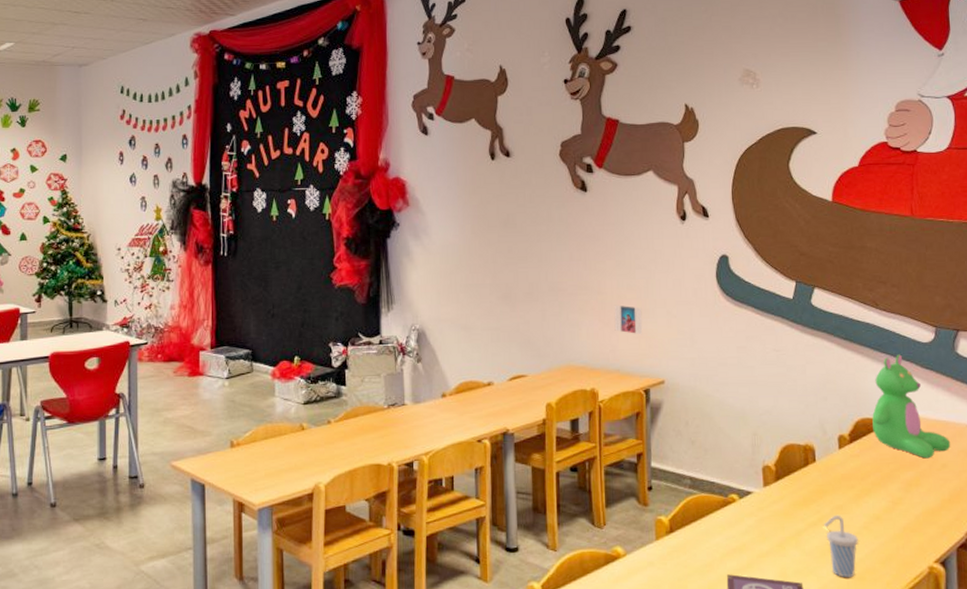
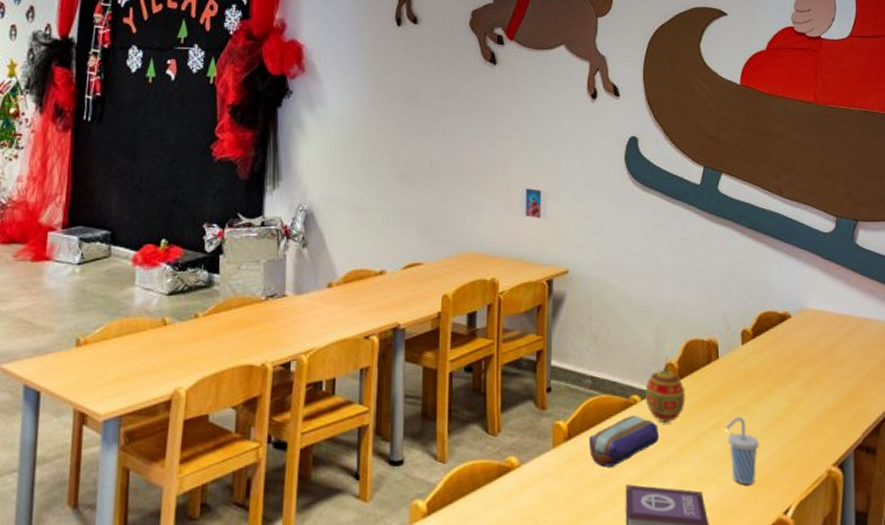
pencil case: none [689,513,759,558] -> present [588,415,660,467]
decorative egg: none [743,469,783,519] -> present [645,366,685,423]
teddy bear: present [872,354,951,459] -> none [775,244,850,354]

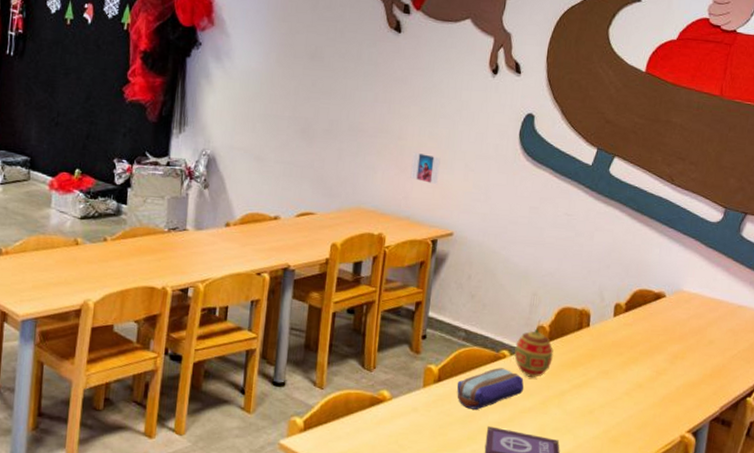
cup: present [725,416,759,486] -> none [588,379,619,440]

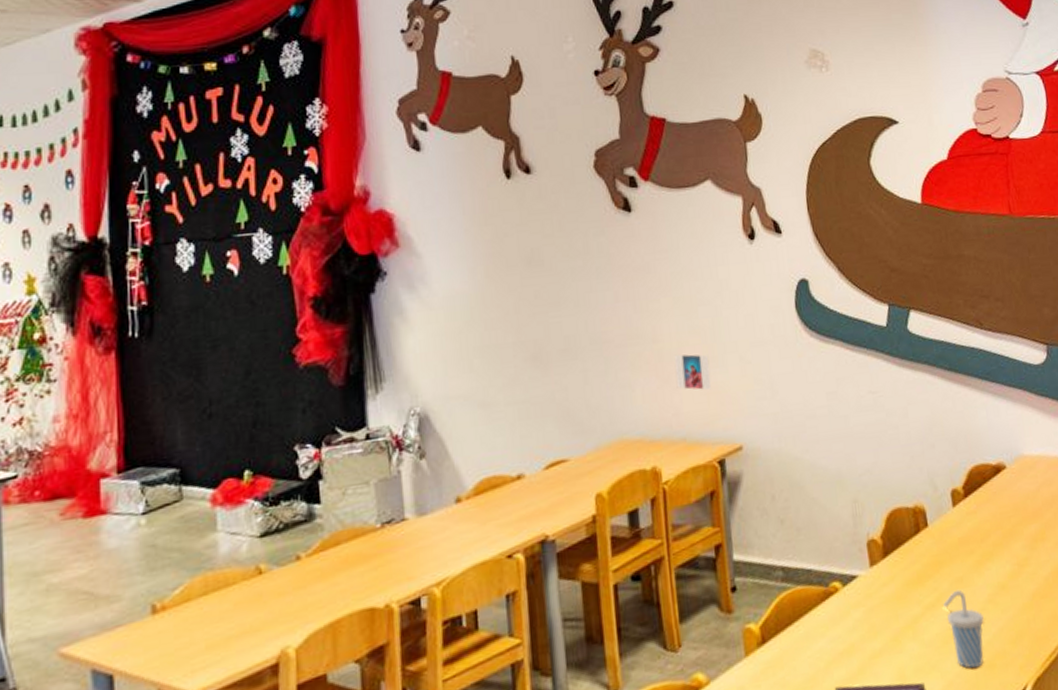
pencil case: present [456,368,525,410] -> none [786,605,869,671]
decorative egg: present [514,328,554,377] -> none [846,544,894,610]
cup: none [588,379,619,440] -> present [943,589,984,669]

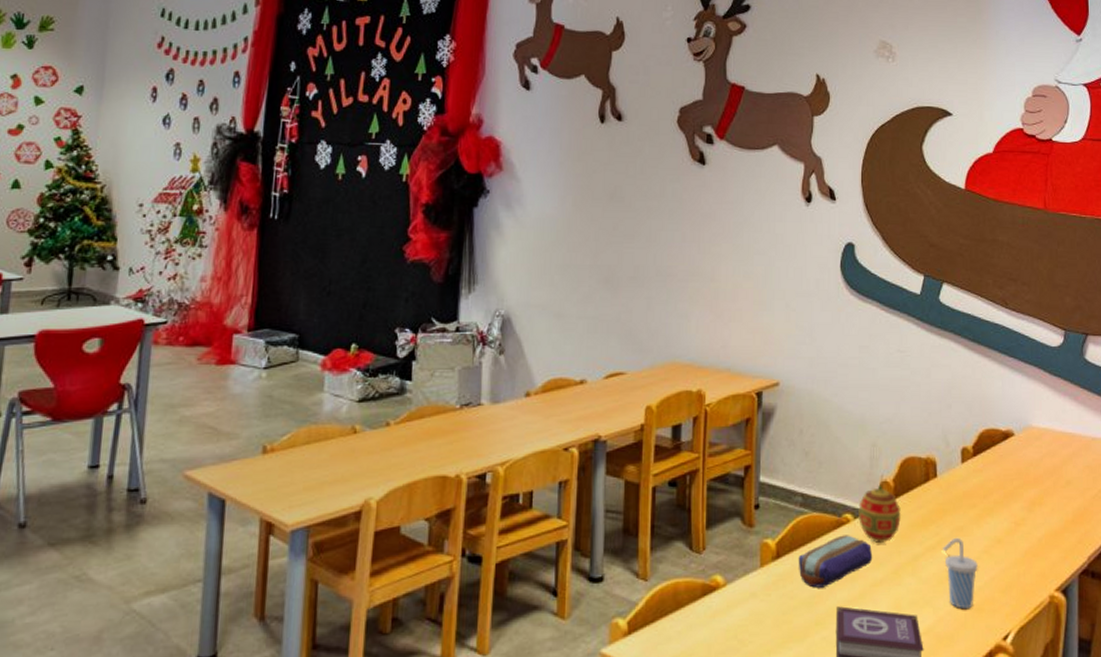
greeting card: present [674,354,712,390] -> none [727,294,759,330]
pencil case: none [786,605,869,671] -> present [798,535,873,588]
decorative egg: none [846,544,894,610] -> present [858,484,901,543]

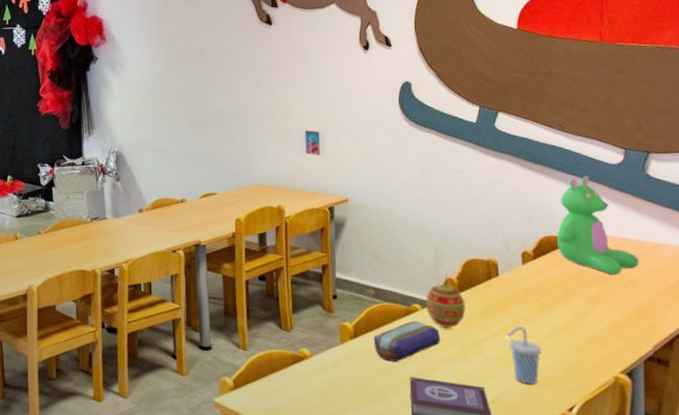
greeting card: none [727,294,759,330] -> present [299,129,327,157]
teddy bear: none [997,359,1076,475] -> present [557,175,640,275]

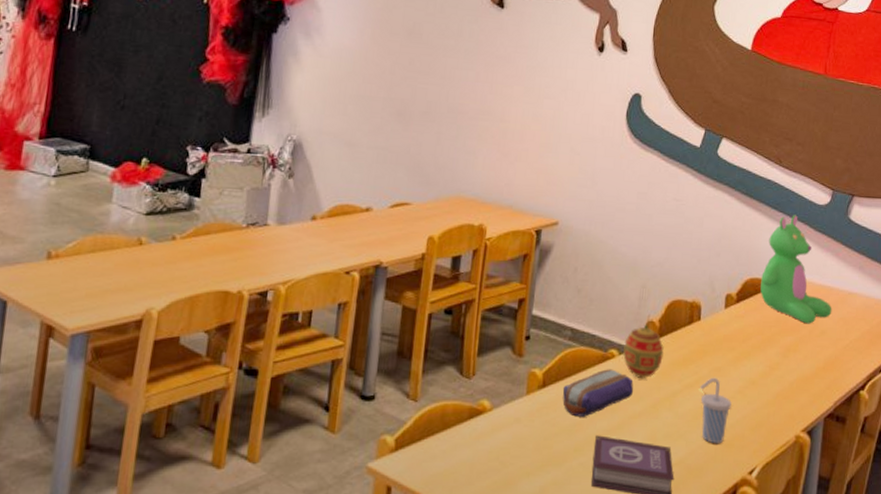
greeting card: present [299,129,327,157] -> none [513,135,545,171]

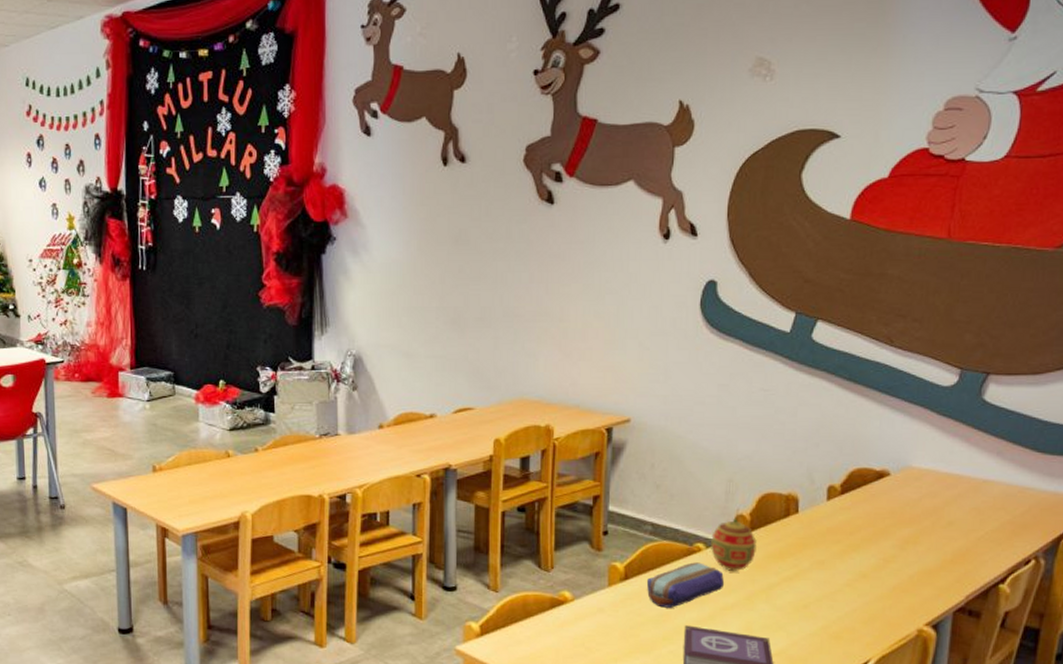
cup: present [700,377,732,444] -> none [801,570,839,636]
teddy bear: present [760,215,832,324] -> none [870,399,962,515]

